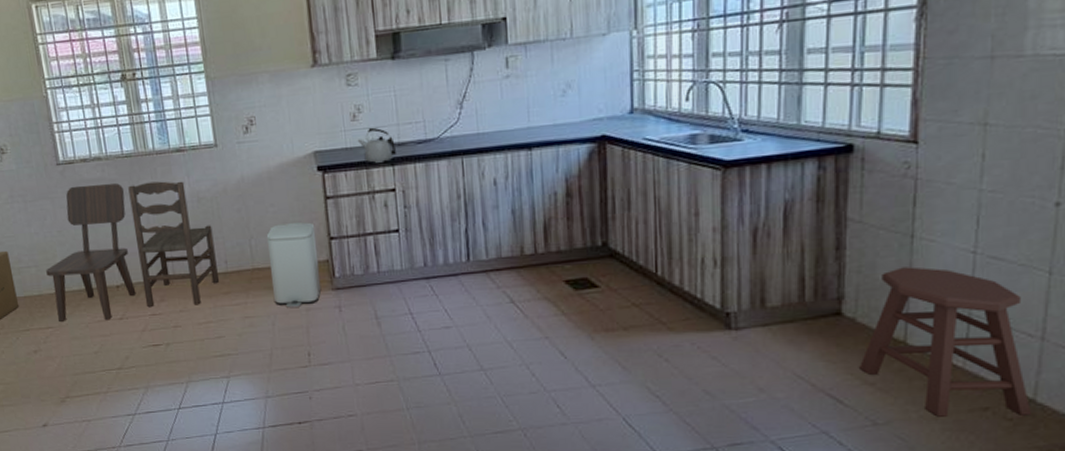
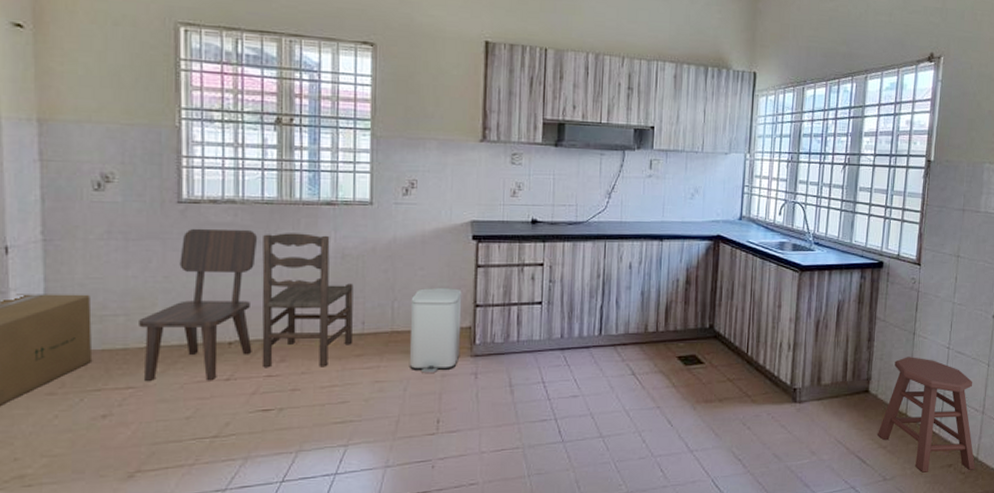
kettle: present [357,127,397,163] -> none [514,205,550,238]

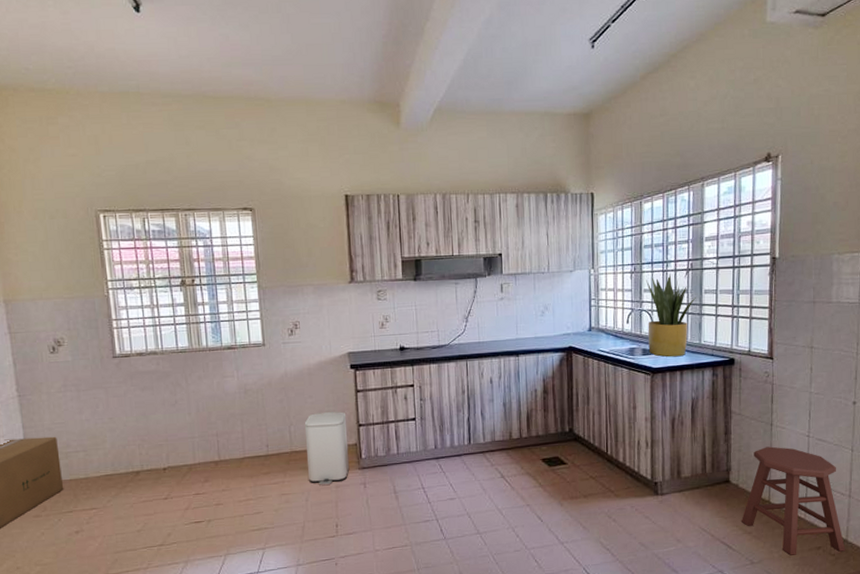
dining chair: present [139,228,258,381] -> none [94,376,182,503]
dining chair: present [262,233,354,368] -> none [181,374,260,488]
planter: none [798,167,850,255] -> present [646,274,696,357]

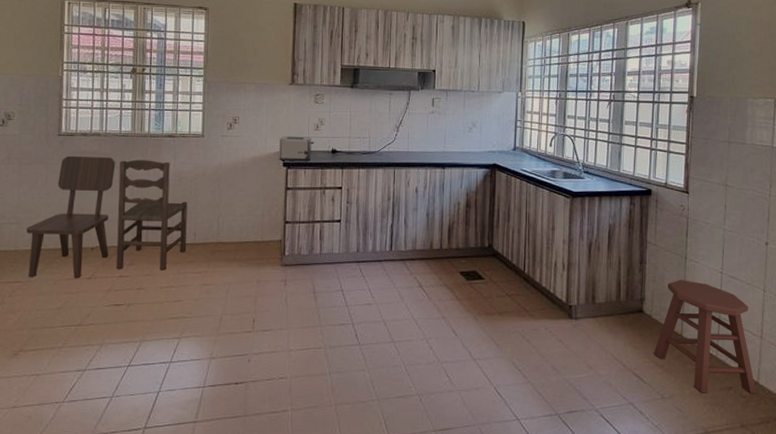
dining chair: none [94,376,182,503] -> present [26,155,116,279]
dining chair: none [181,374,260,488] -> present [116,159,188,271]
pedal bin: present [304,411,350,485] -> none [230,206,275,279]
toaster: none [343,335,381,364] -> present [278,136,315,162]
planter: present [646,274,696,357] -> none [569,103,617,183]

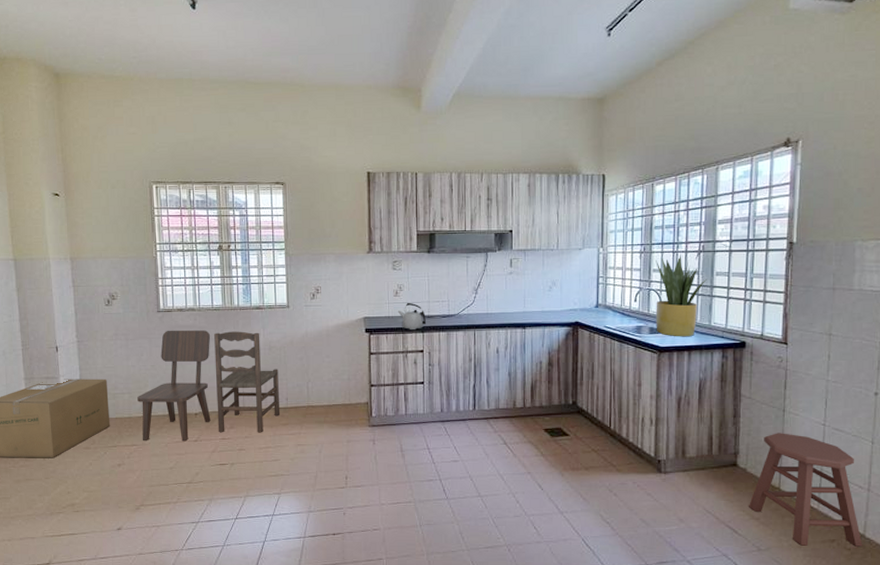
toaster: present [278,136,315,162] -> none [360,302,395,328]
kettle: none [317,137,347,165] -> present [397,302,427,329]
planter: none [569,103,617,183] -> present [656,255,707,337]

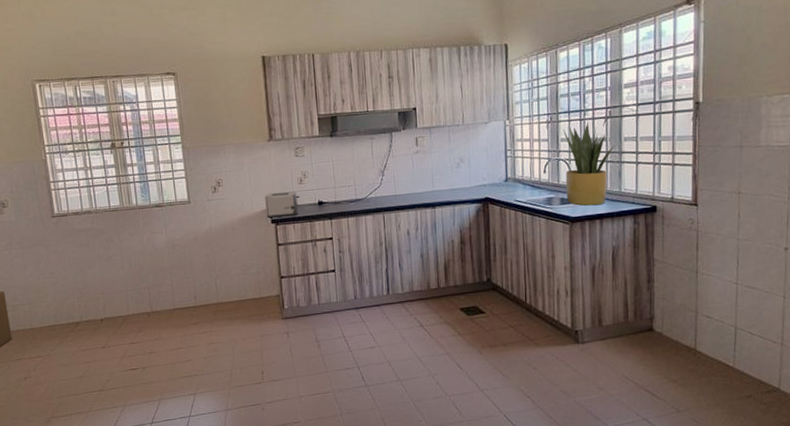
dining chair: present [137,330,211,442] -> none [38,233,118,351]
dining chair: present [214,331,279,433] -> none [114,231,189,337]
toaster: none [360,302,395,328] -> present [264,191,300,219]
kettle: present [397,302,427,329] -> none [303,189,334,217]
stool: present [749,433,863,547] -> none [666,294,779,404]

